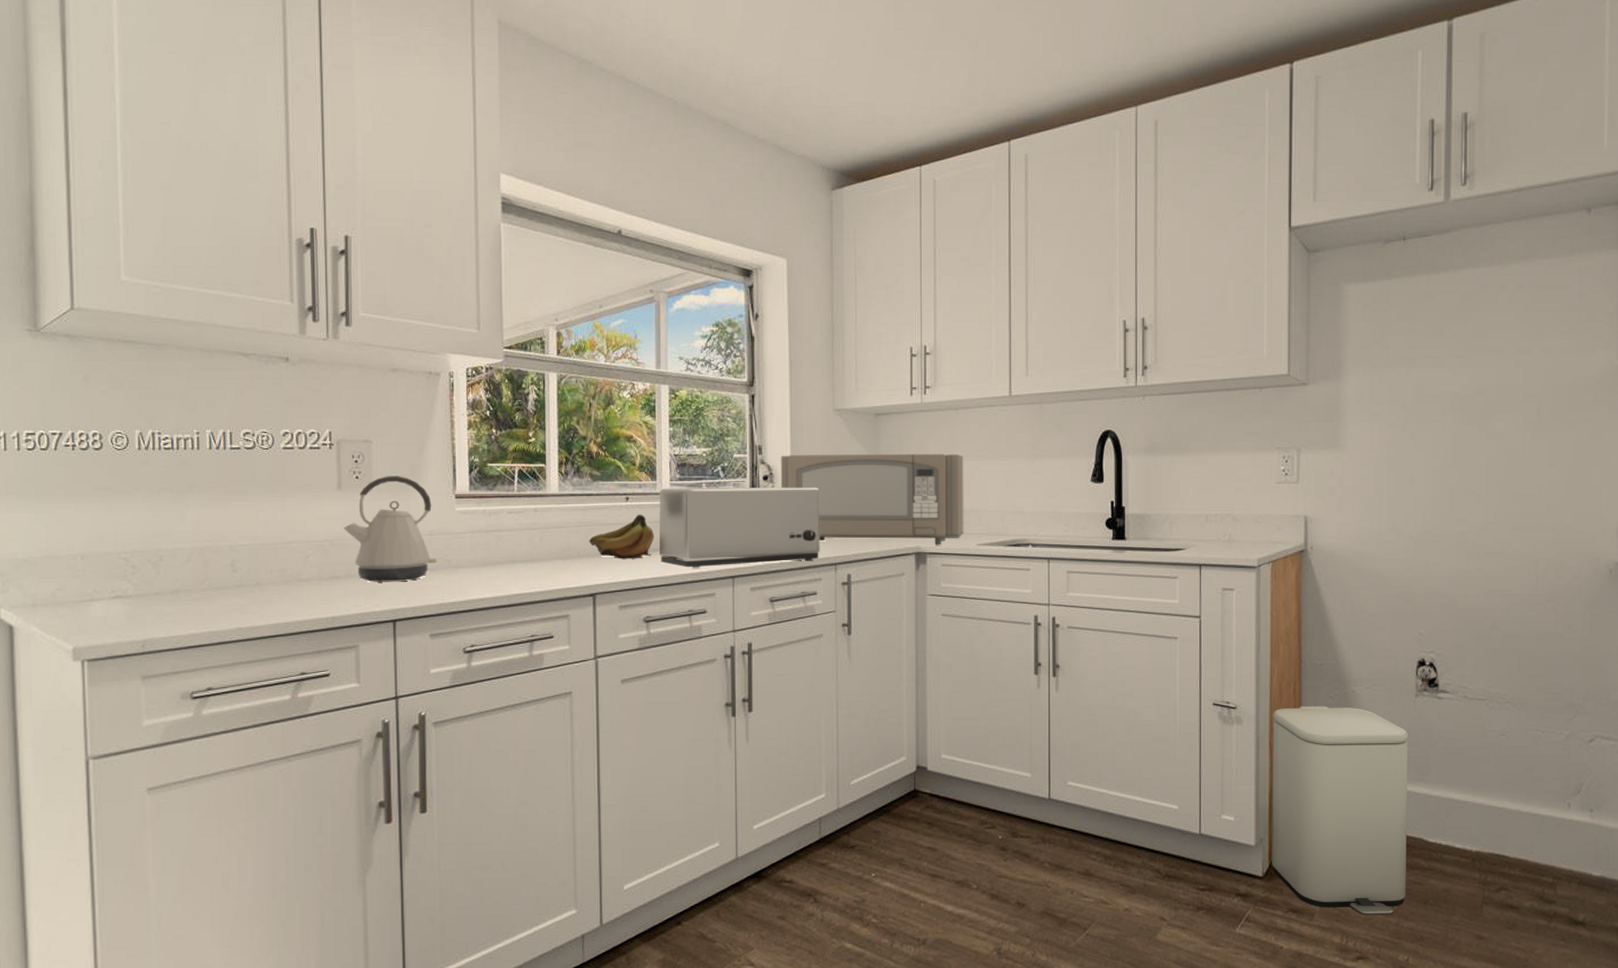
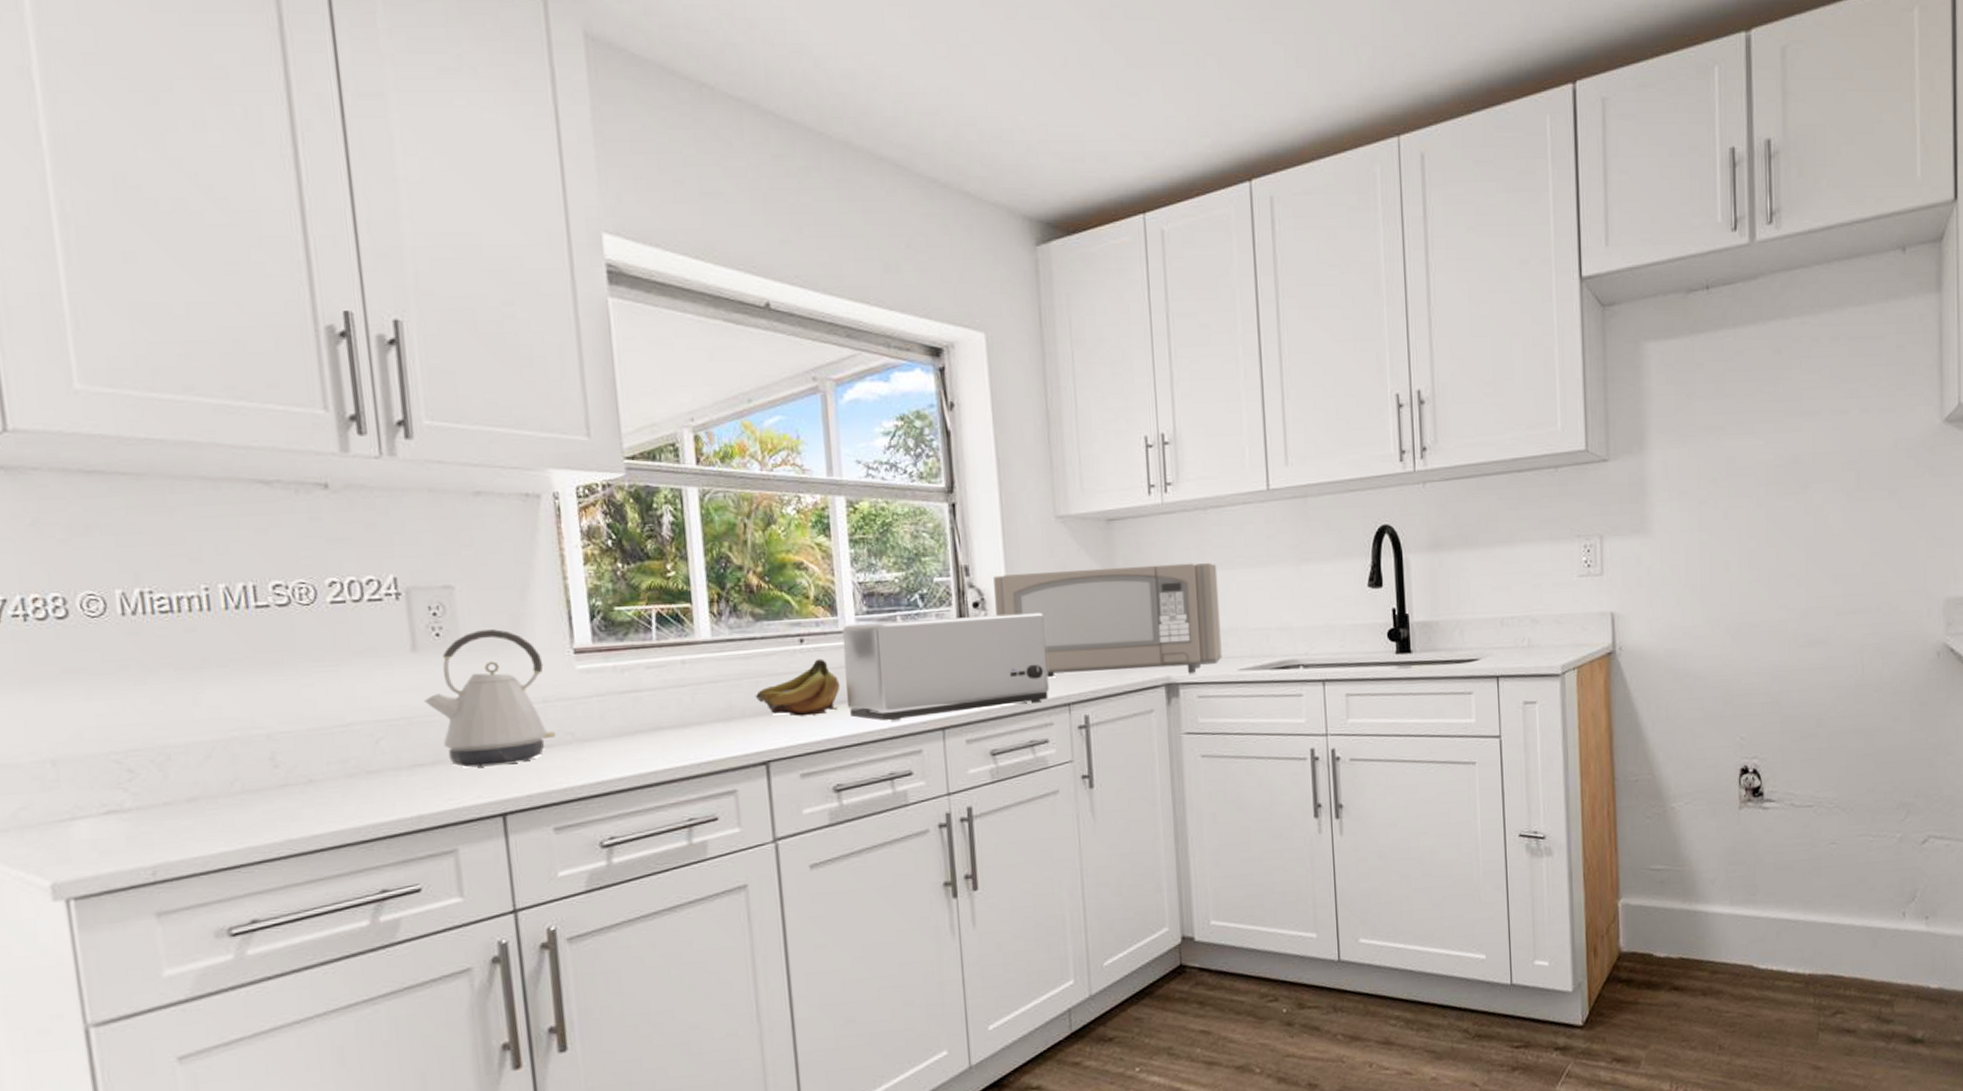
pedal bin: present [1272,706,1409,916] -> none [1586,826,1737,1057]

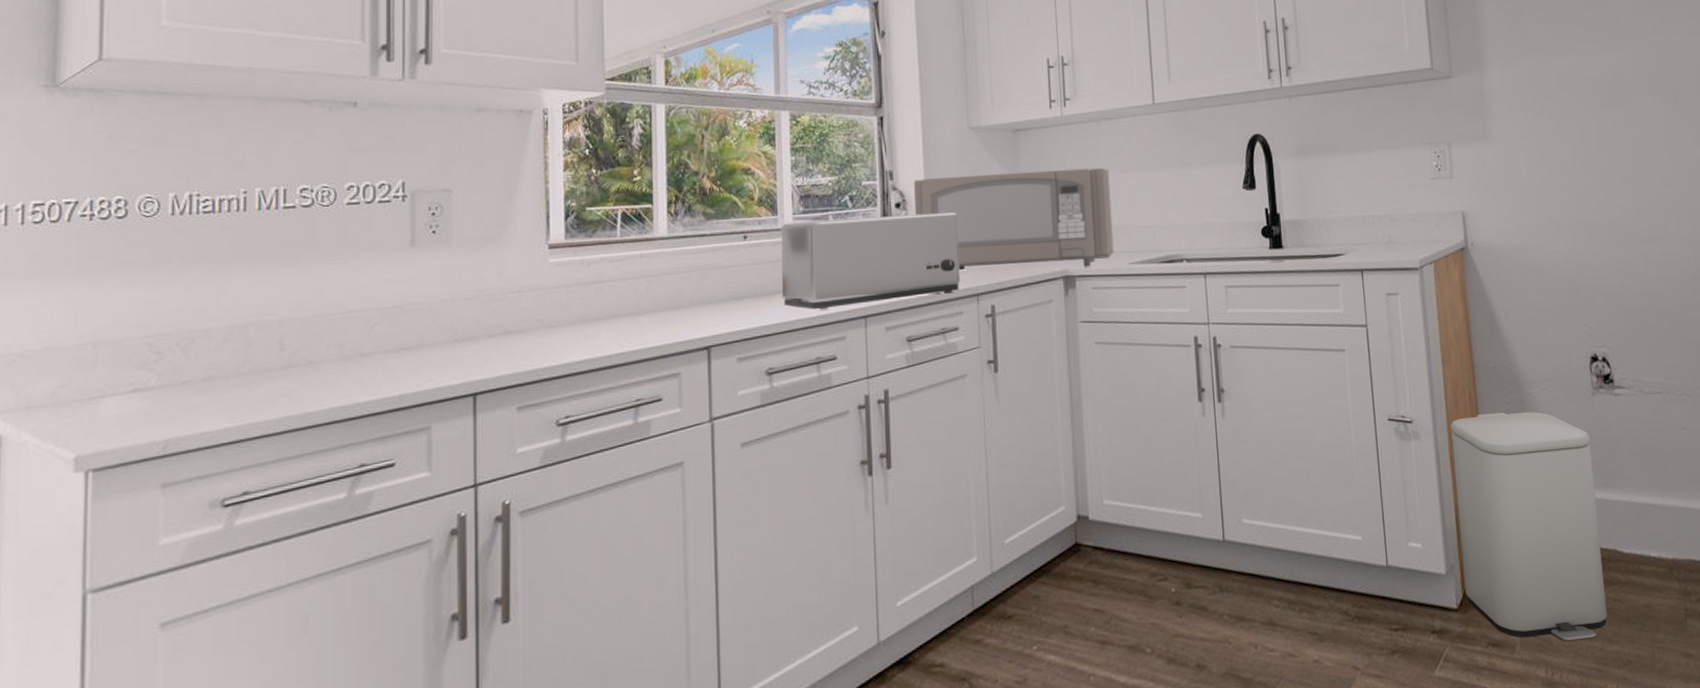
kettle: present [424,629,556,768] -> none [416,227,526,351]
fruit: present [755,658,841,717] -> none [701,253,777,306]
pedal bin: none [1586,826,1737,1057] -> present [1451,411,1607,643]

